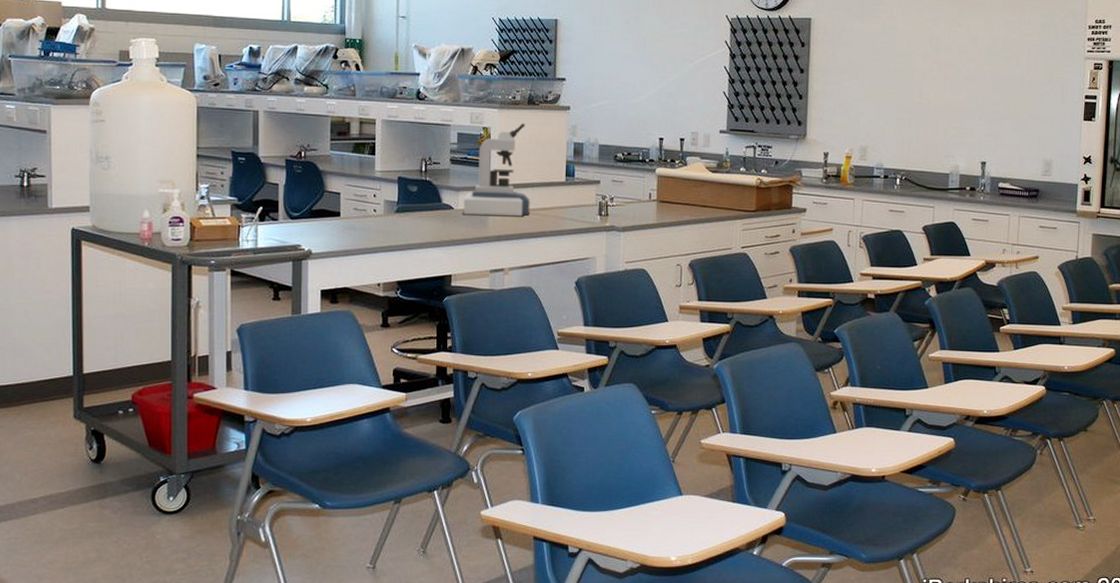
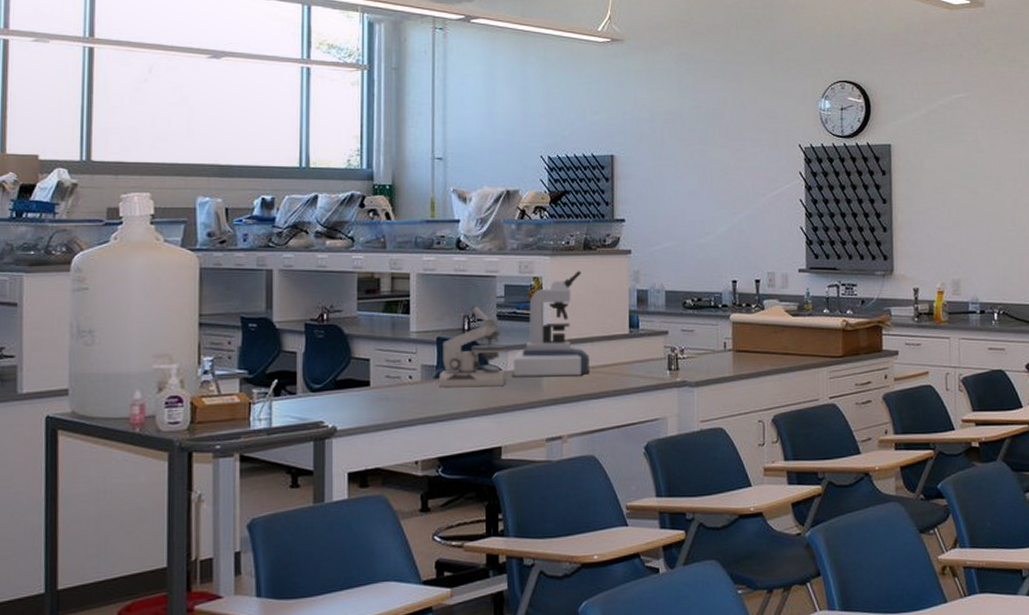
microscope: none [399,150,460,223] -> present [438,305,509,388]

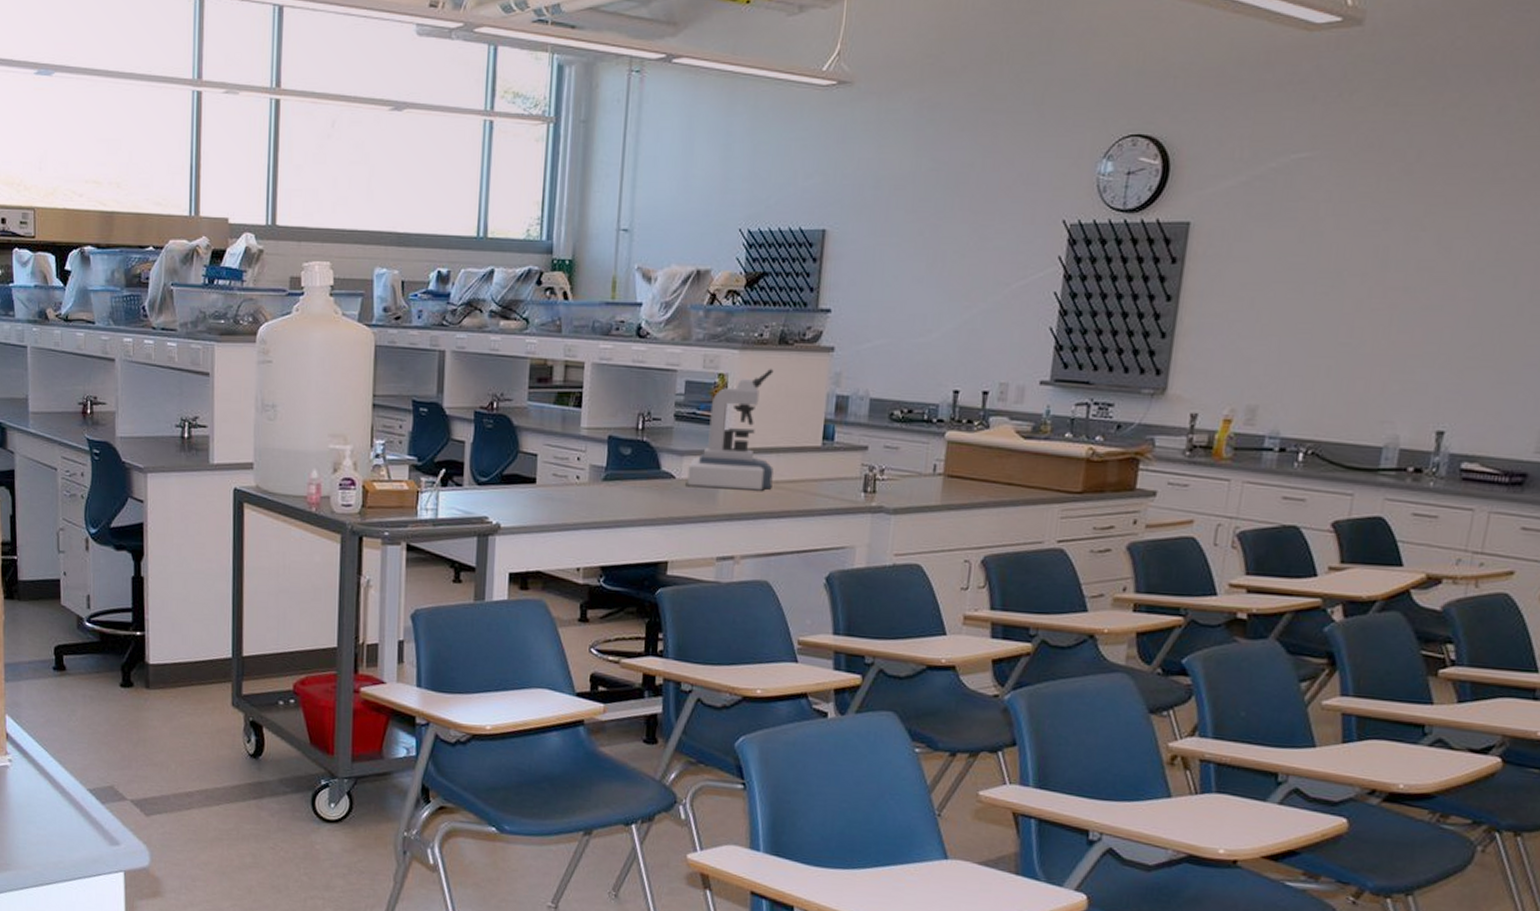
microscope: present [438,305,509,388] -> none [606,402,685,496]

